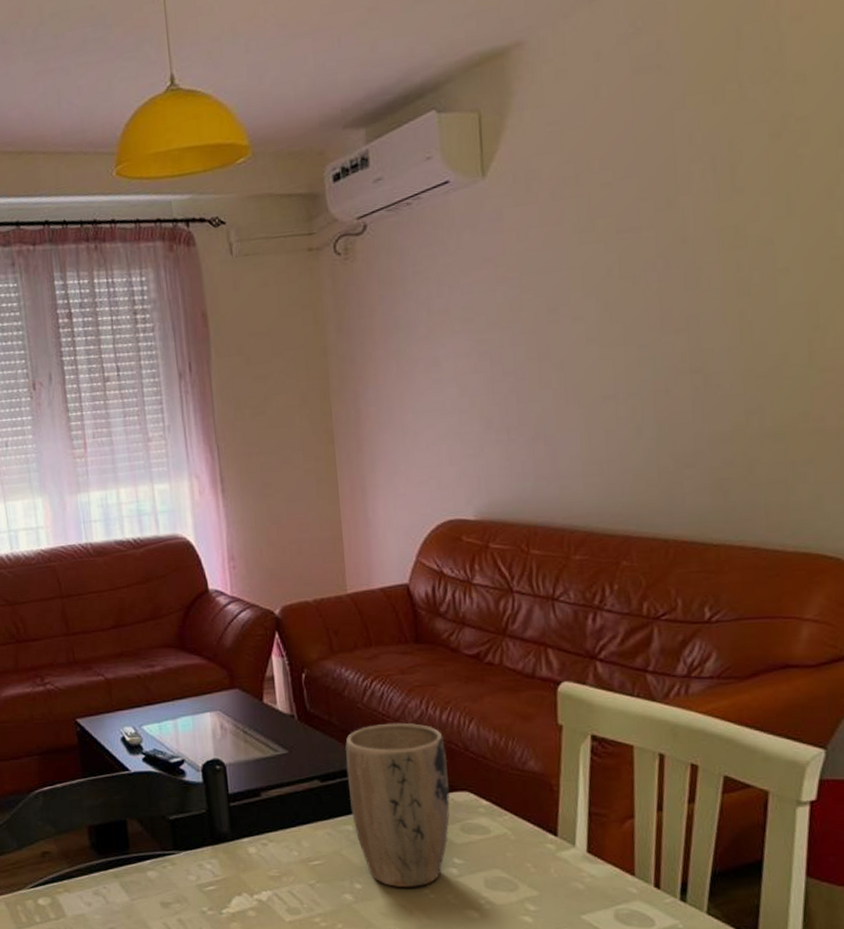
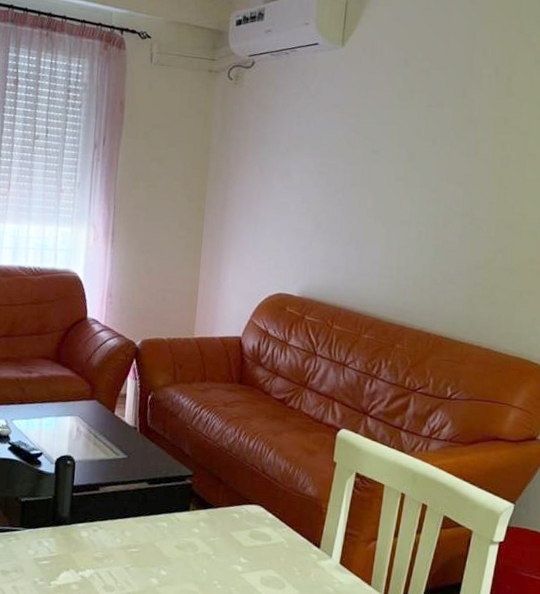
plant pot: present [345,722,450,888] -> none [168,444,249,579]

